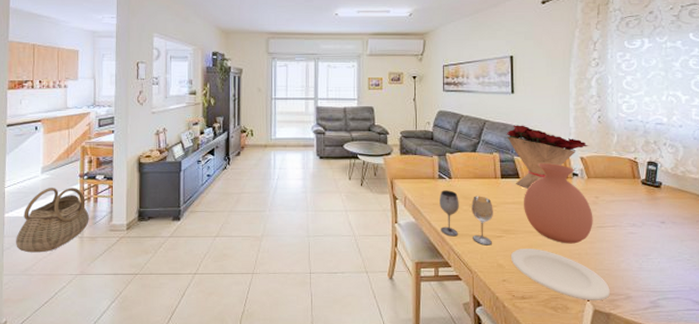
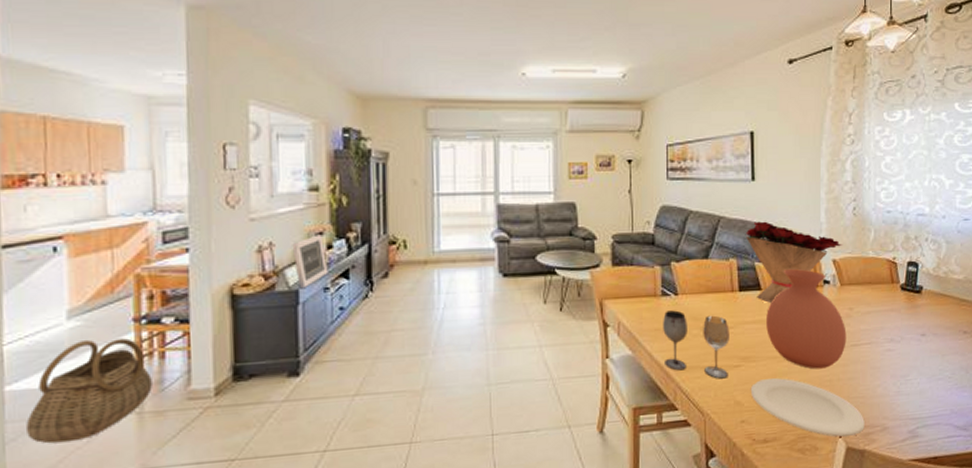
picture frame: none [178,124,201,161] -> present [292,234,329,289]

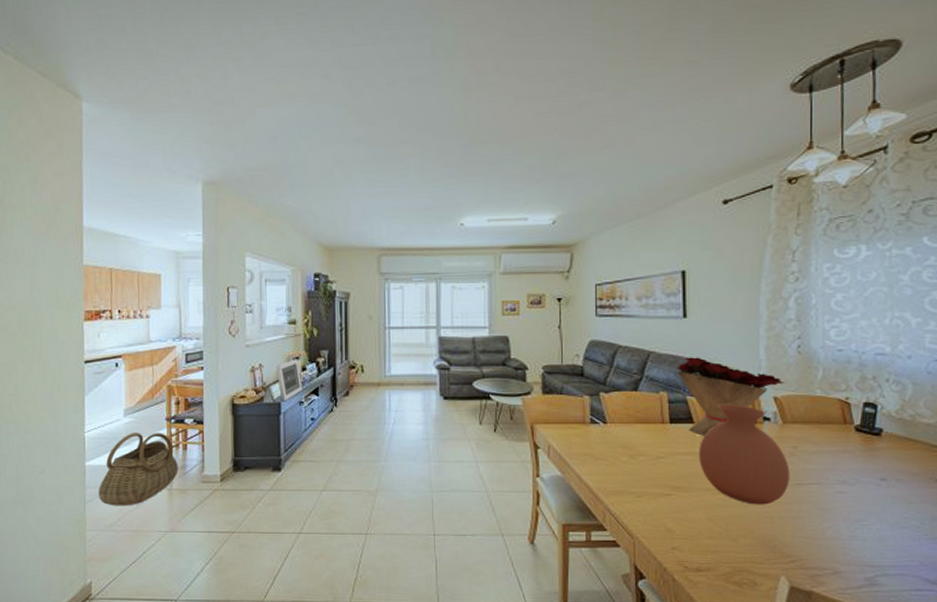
wineglass: present [663,310,729,379] -> none [592,437,660,505]
plate: present [750,378,865,438] -> none [682,510,812,577]

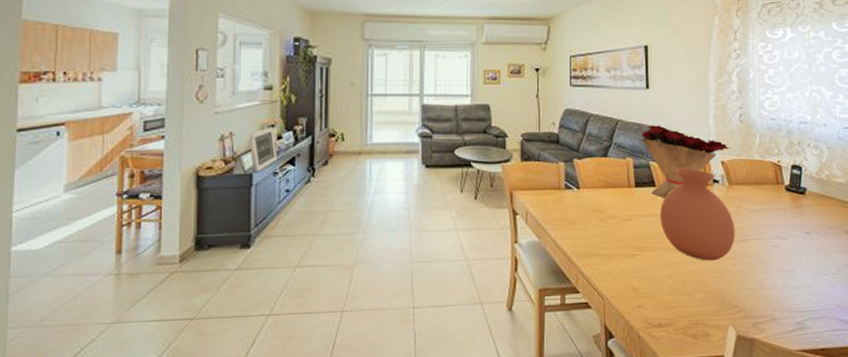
basket: present [98,433,178,506] -> none [27,210,129,297]

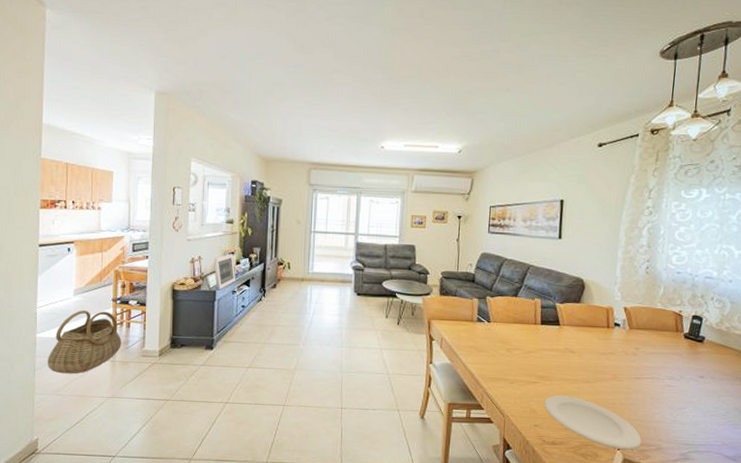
basket: none [27,210,129,297] -> present [48,310,121,374]
flower bouquet: present [641,125,730,200] -> none [550,271,634,337]
plate: none [646,268,754,326] -> present [544,395,642,451]
vase: present [660,168,735,261] -> none [561,311,632,394]

